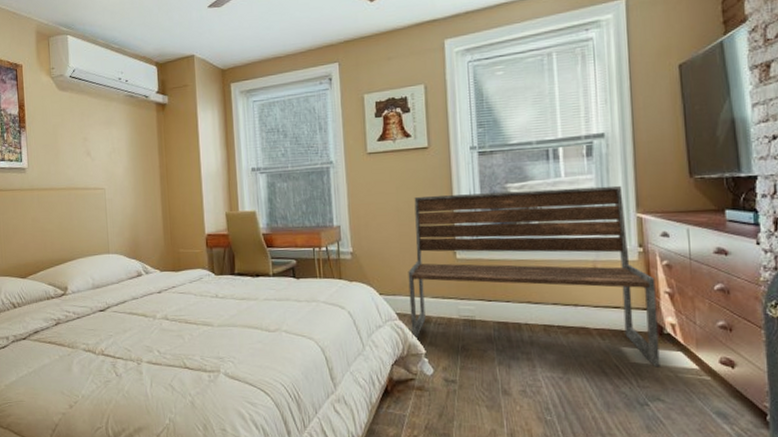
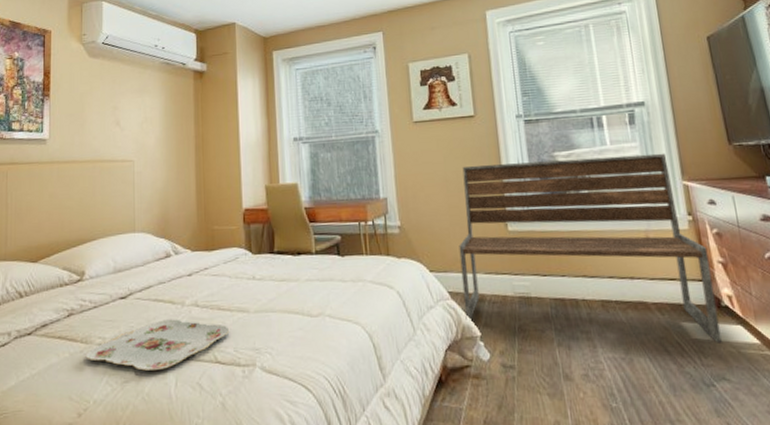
serving tray: none [72,330,195,373] -> present [85,319,229,371]

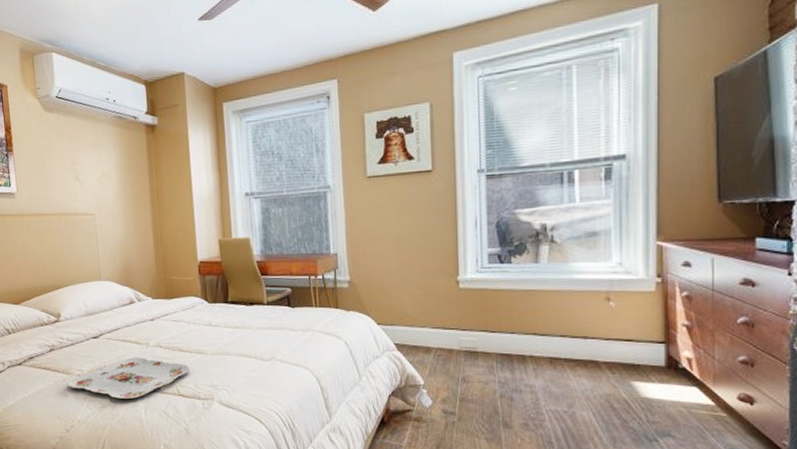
bench: present [459,153,722,343] -> none [407,211,673,403]

